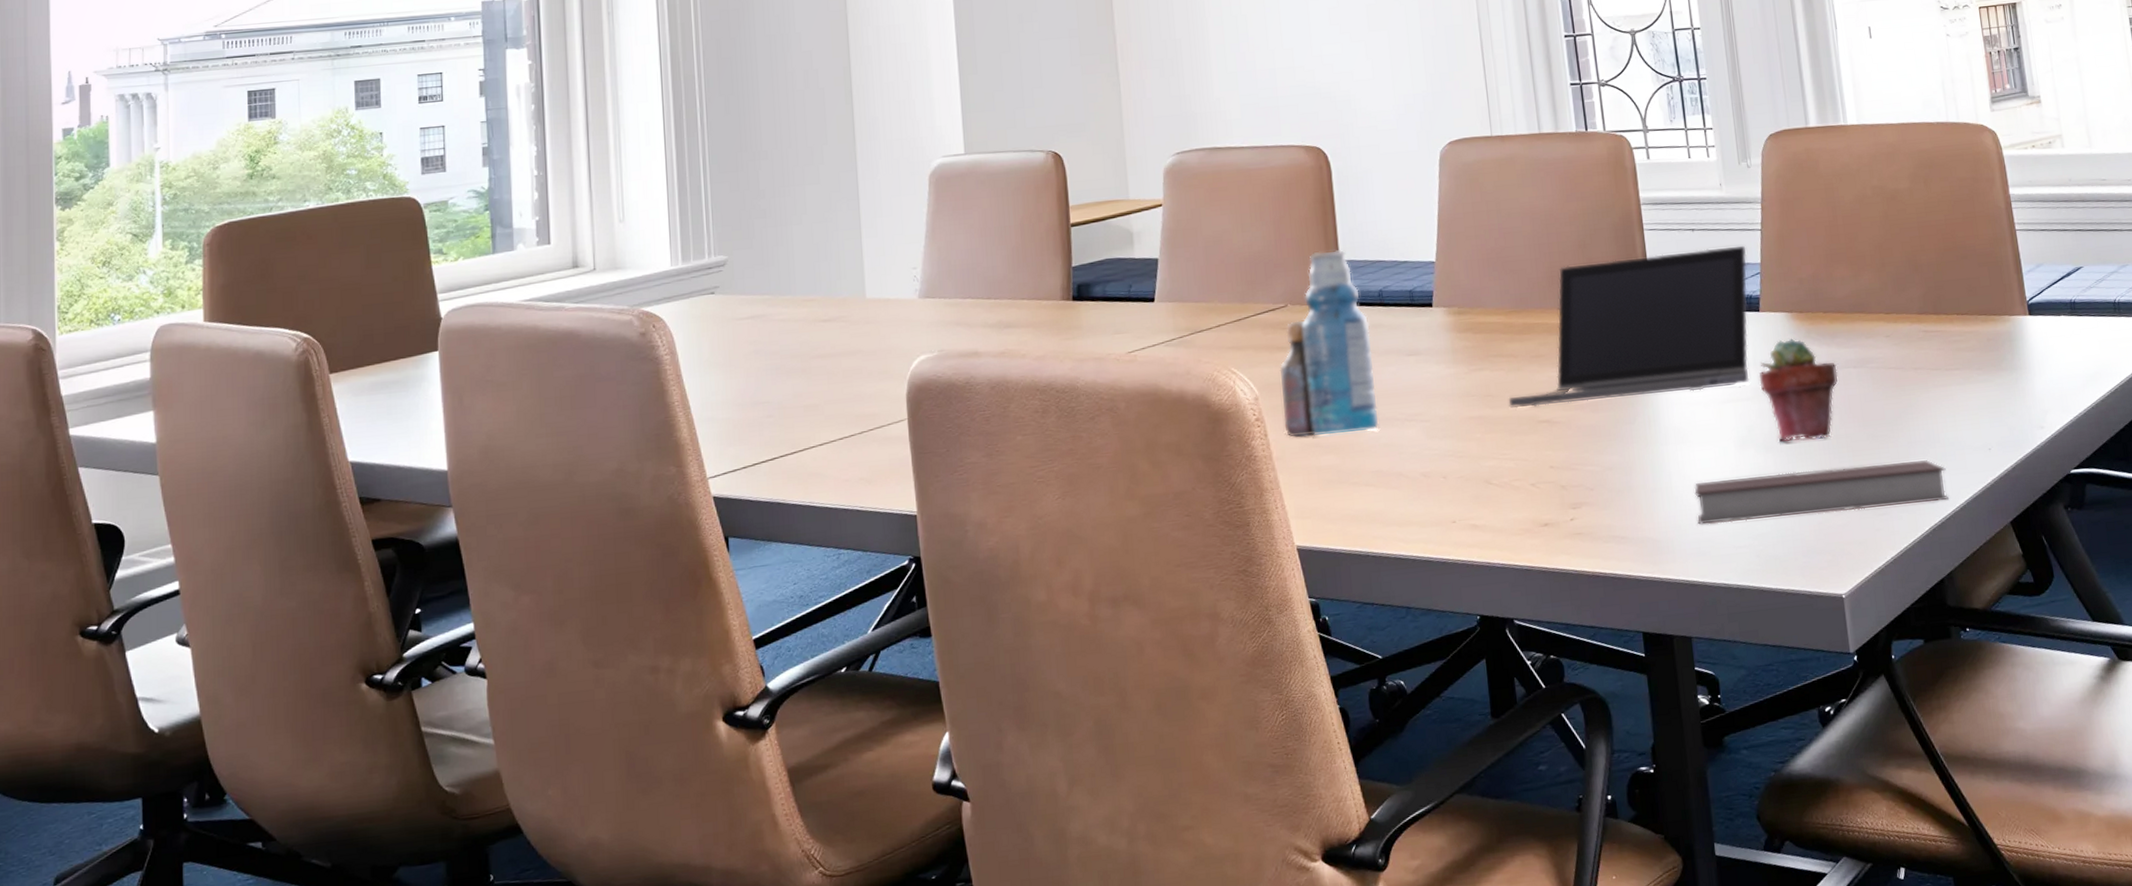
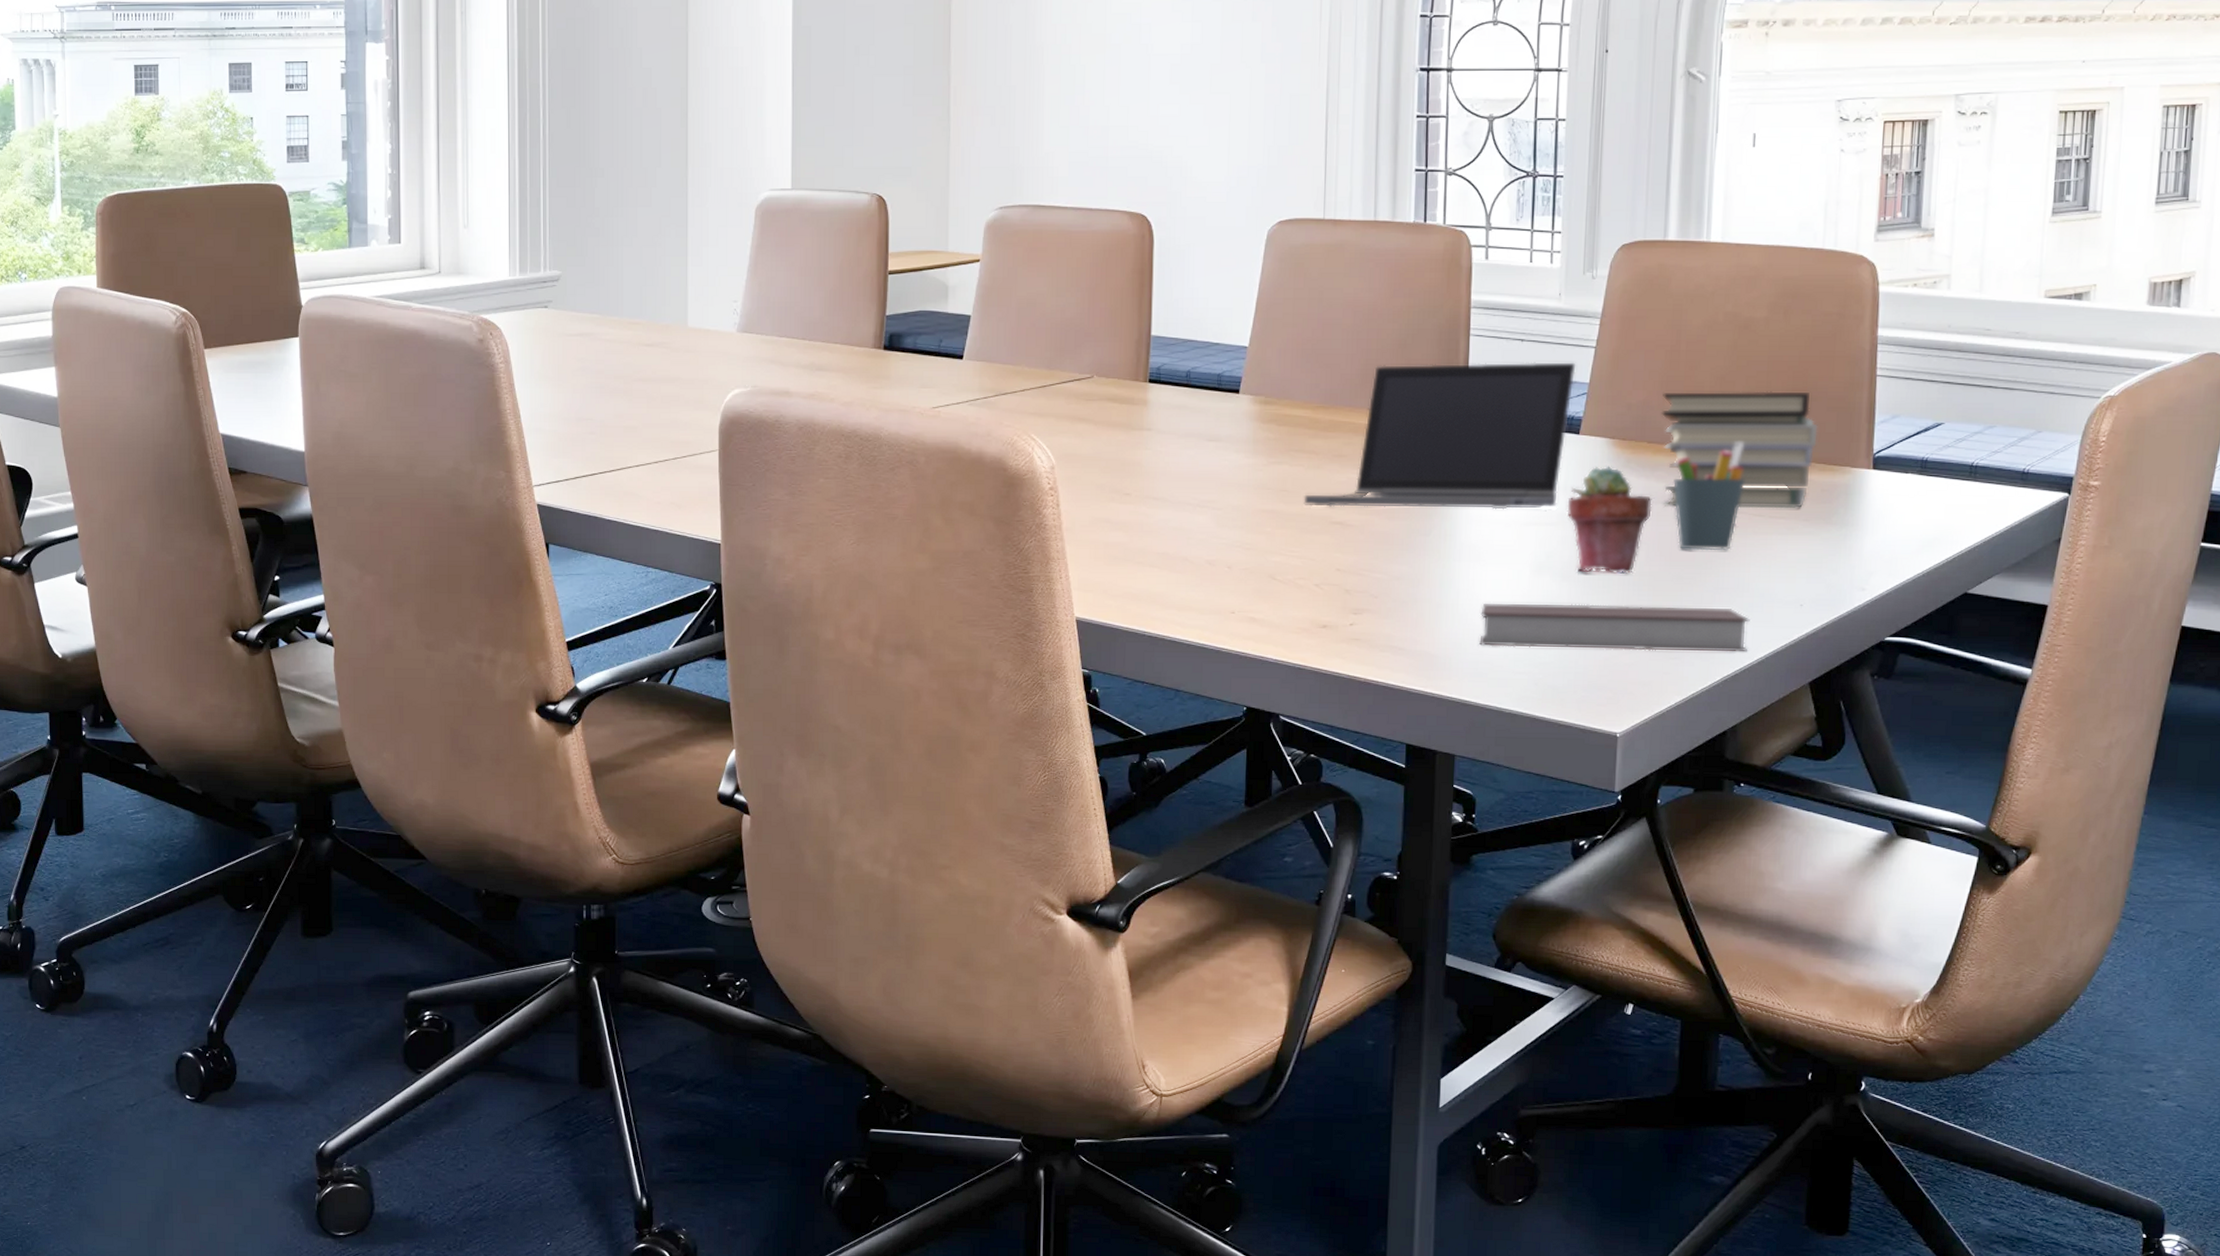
bottle: present [1279,250,1379,437] -> none [1077,324,1174,512]
book stack: none [1829,252,1976,371] -> present [1661,391,1818,509]
pen holder: none [1853,302,1918,409] -> present [1673,442,1745,550]

